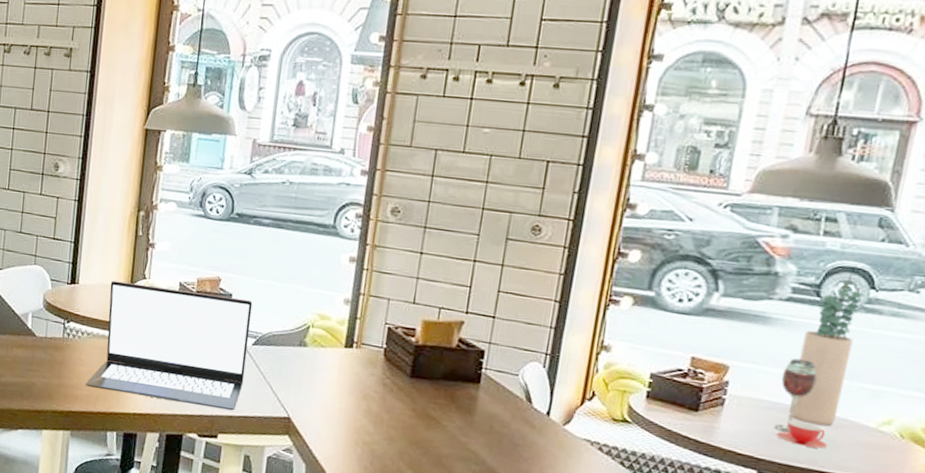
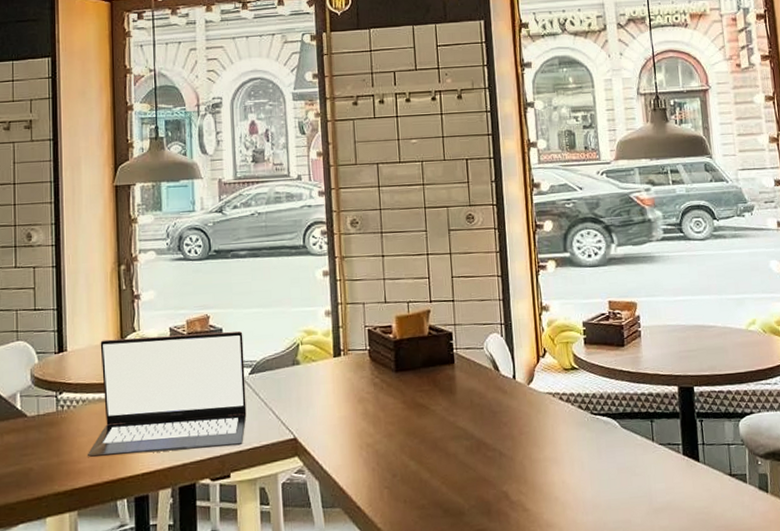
wineglass: present [774,358,818,433] -> none [674,285,699,349]
teacup: present [775,420,828,449] -> none [682,336,720,357]
vase: present [788,273,864,426] -> none [680,210,719,337]

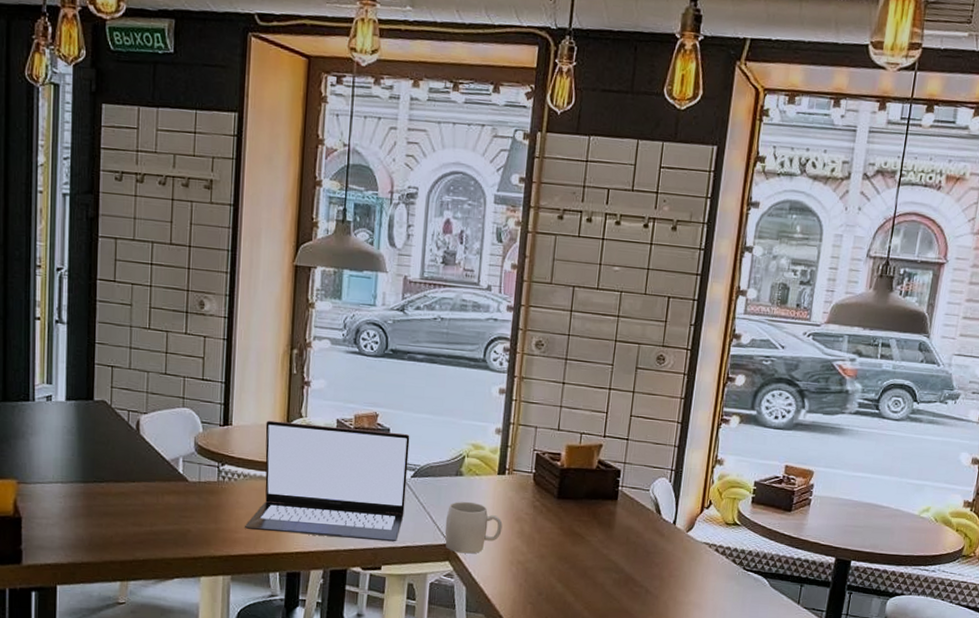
mug: none [288,390,346,446] -> present [445,501,503,554]

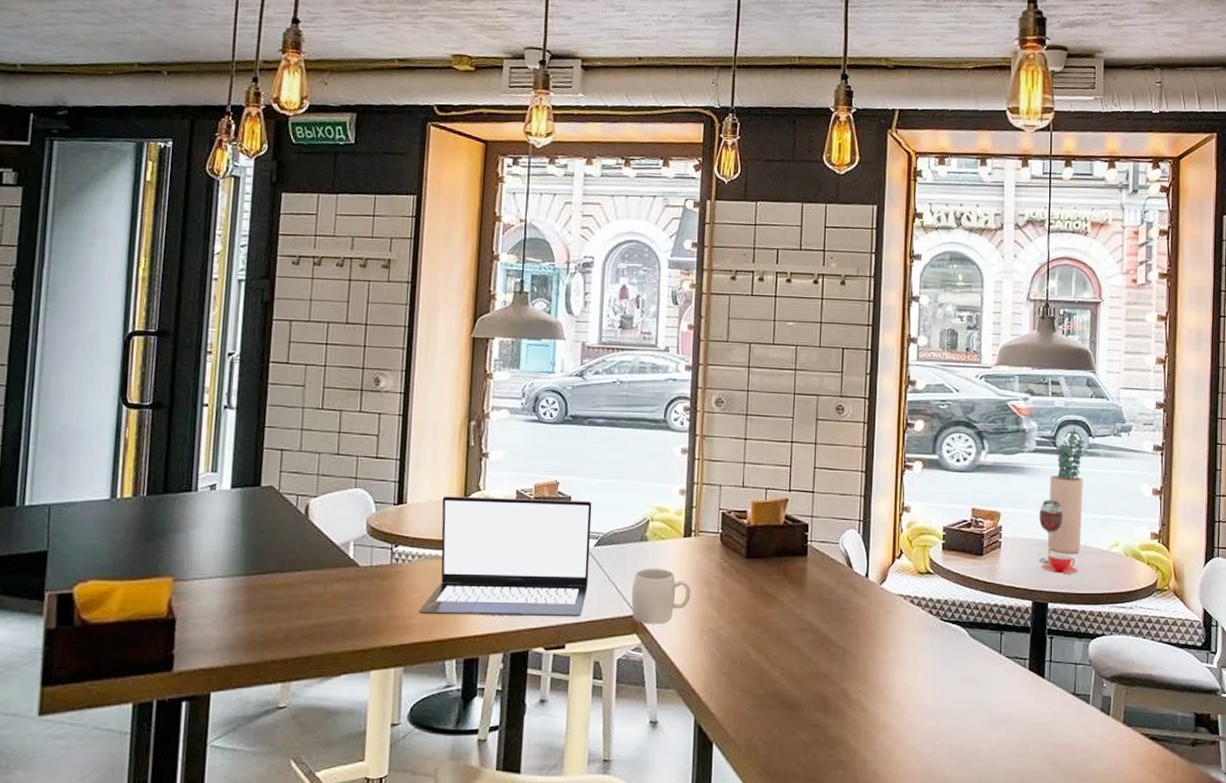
wineglass: none [847,462,878,524] -> present [1038,500,1064,564]
teacup: none [848,513,886,535] -> present [1041,553,1078,574]
vase: none [857,389,909,517] -> present [1047,425,1085,555]

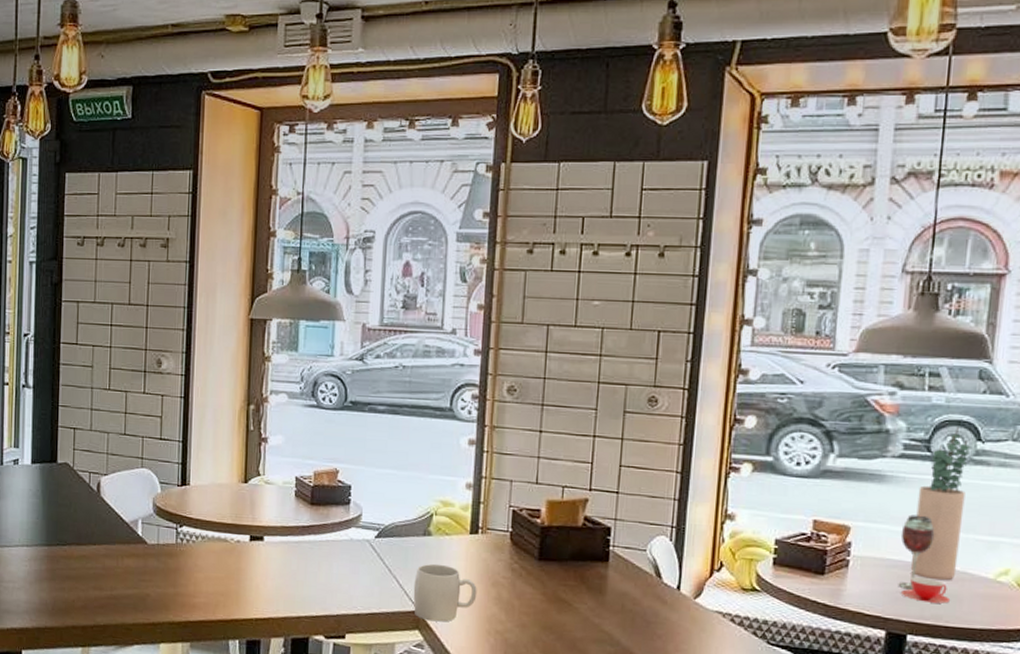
laptop: present [419,496,592,617] -> none [203,479,373,609]

